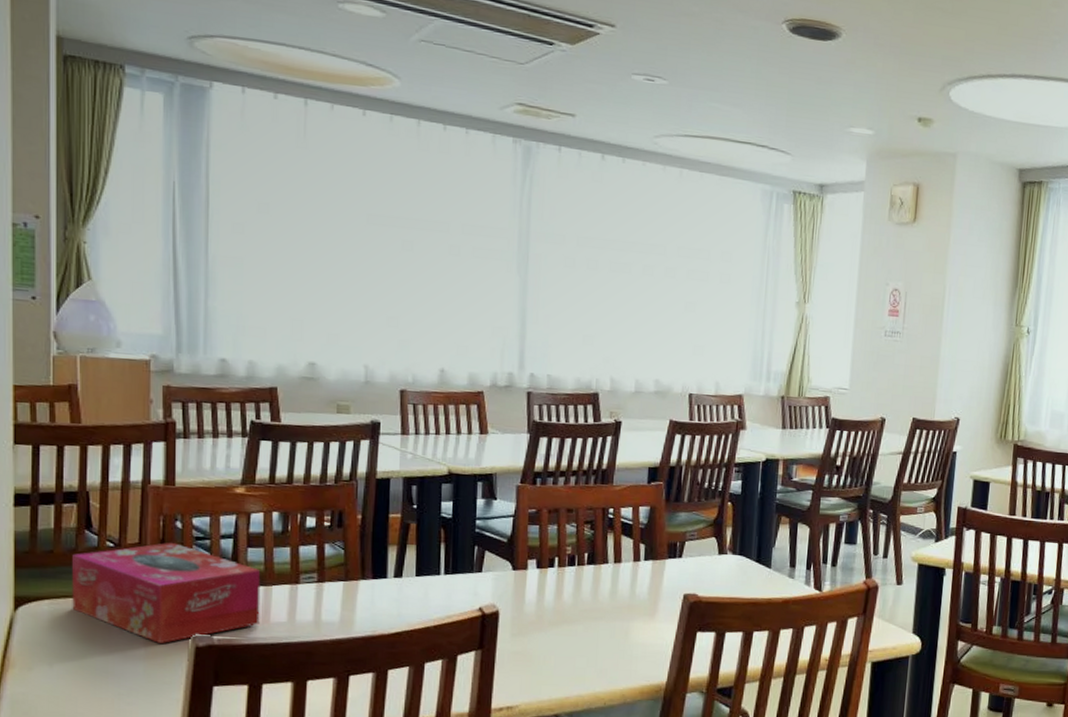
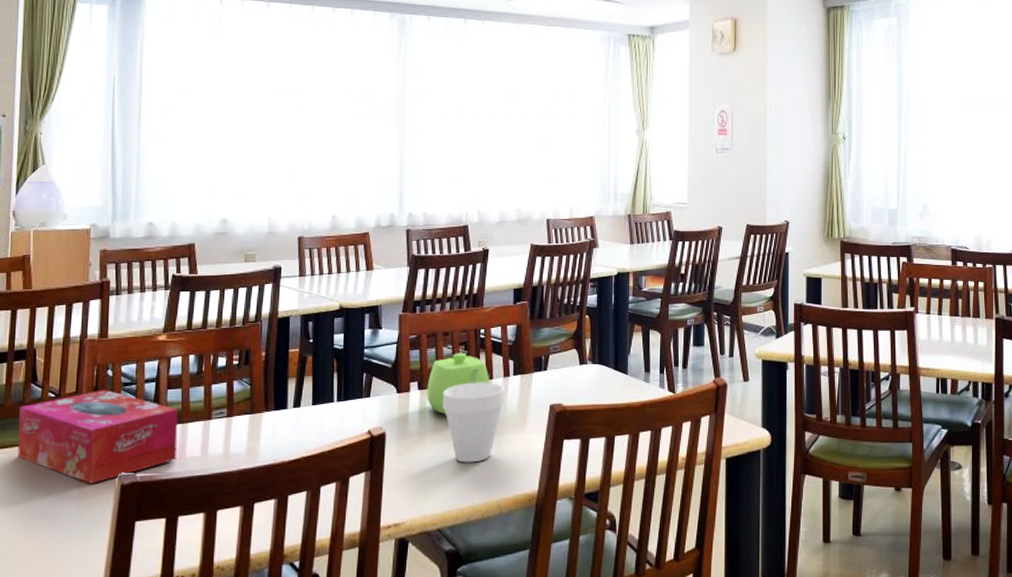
teapot: none [546,532,618,598] -> present [427,353,490,416]
cup: none [563,564,635,649] -> present [442,382,506,463]

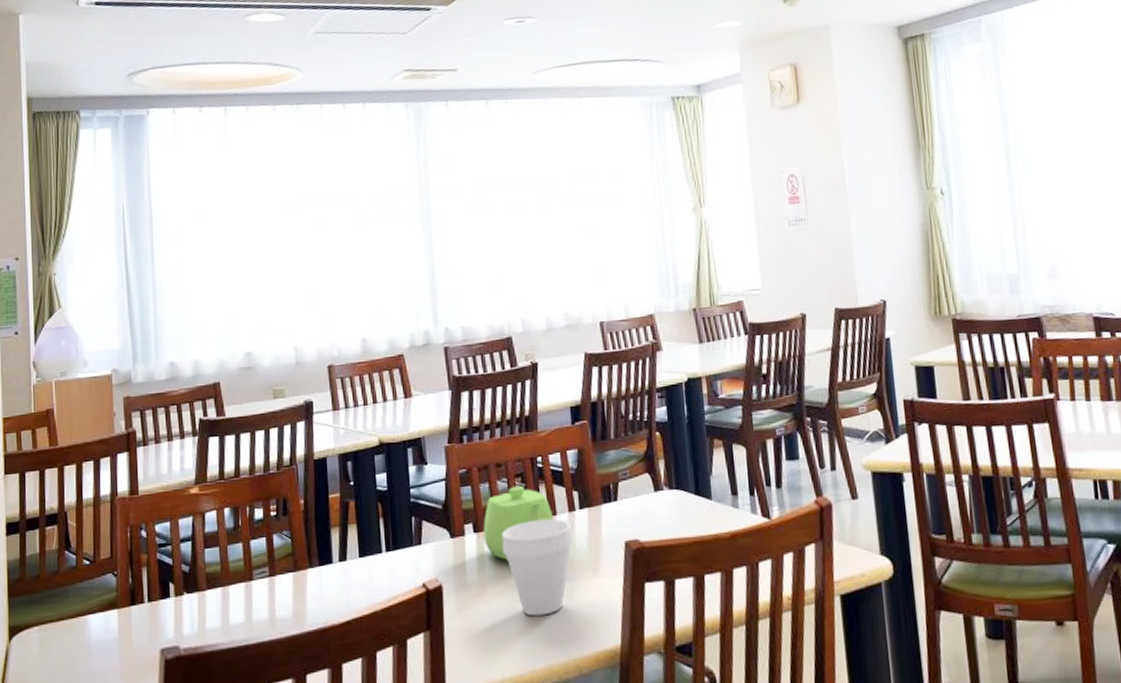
tissue box: present [17,389,179,485] -> none [55,552,220,661]

